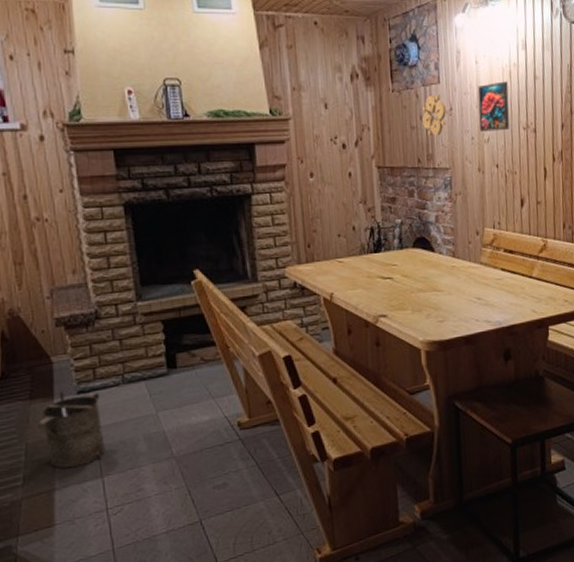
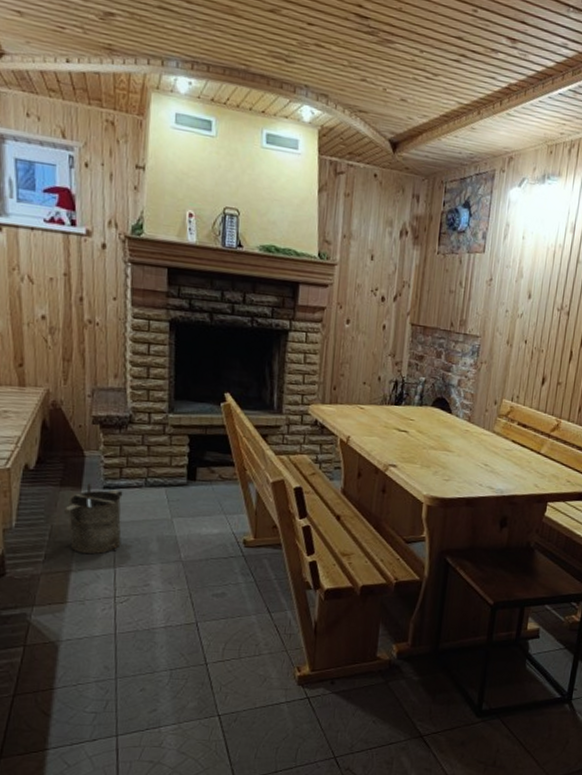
wall ornament: present [422,94,447,136] -> none [461,263,486,303]
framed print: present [477,81,510,132] -> none [515,260,550,309]

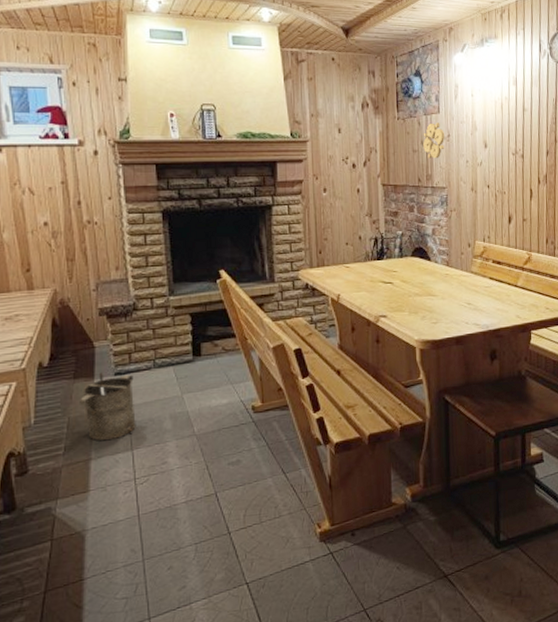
wall ornament: none [461,263,486,303] -> present [423,123,445,159]

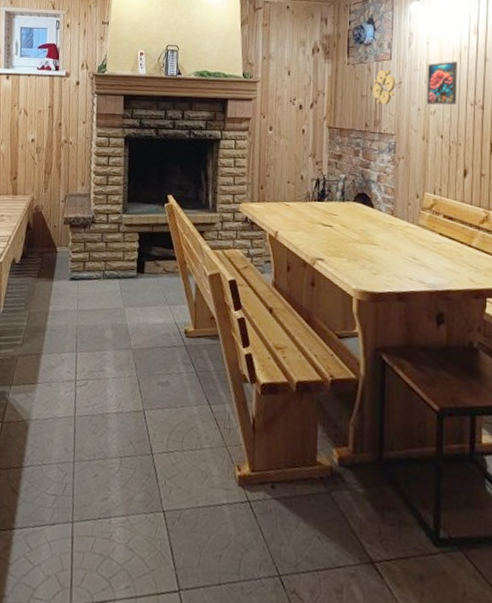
bucket: present [80,372,136,441] -> none [39,275,85,339]
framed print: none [472,112,501,156] -> present [427,61,458,105]

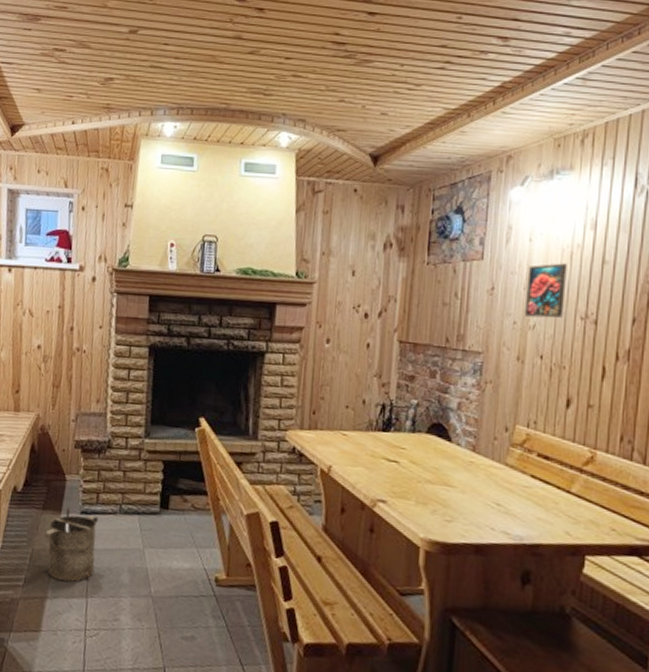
bucket: none [39,275,85,339] -> present [44,508,99,582]
wall ornament: present [373,69,395,105] -> none [457,271,487,316]

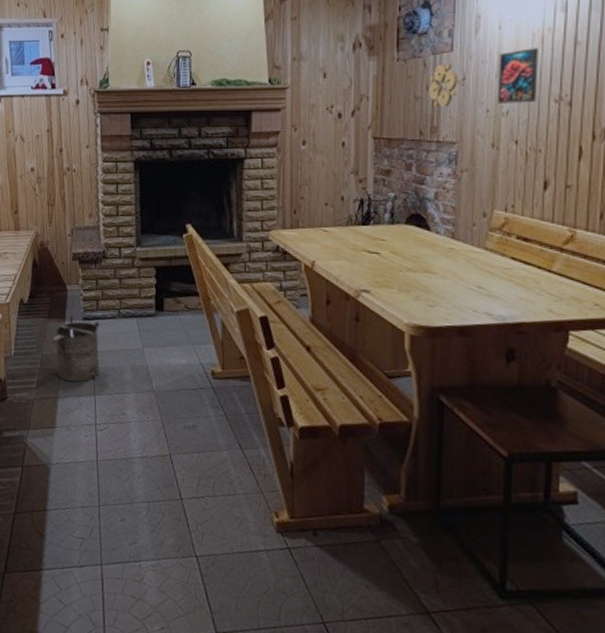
wall ornament: none [457,271,487,316] -> present [429,63,458,107]

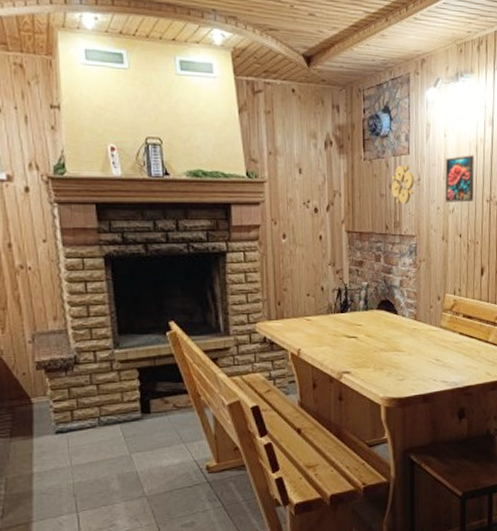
bucket: present [52,315,100,382] -> none [18,430,81,502]

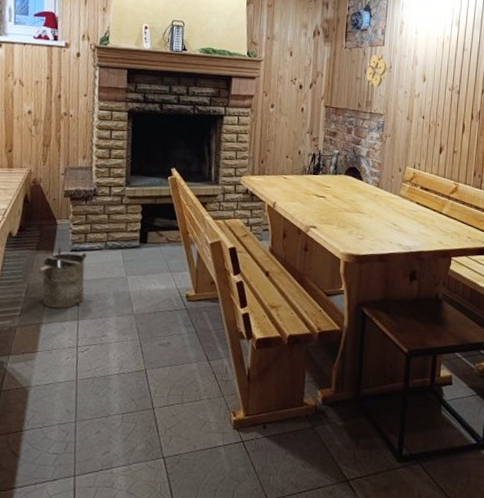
bucket: none [18,430,81,502] -> present [39,247,87,308]
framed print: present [445,155,474,203] -> none [413,49,440,89]

